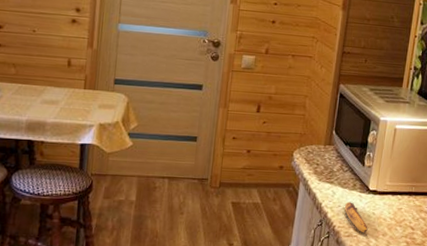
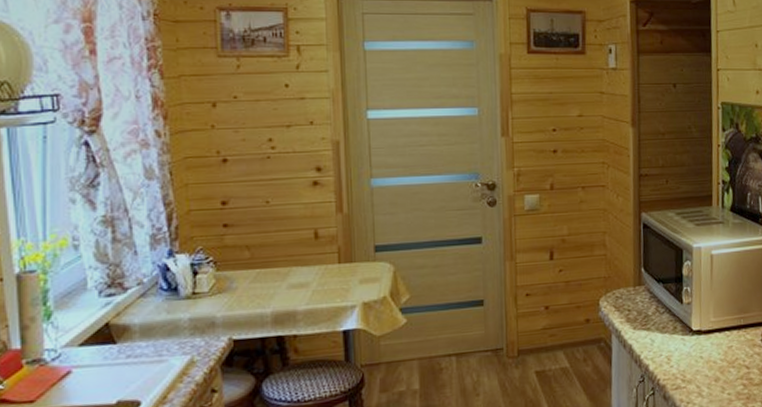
banana: present [345,202,368,233] -> none [667,348,697,382]

